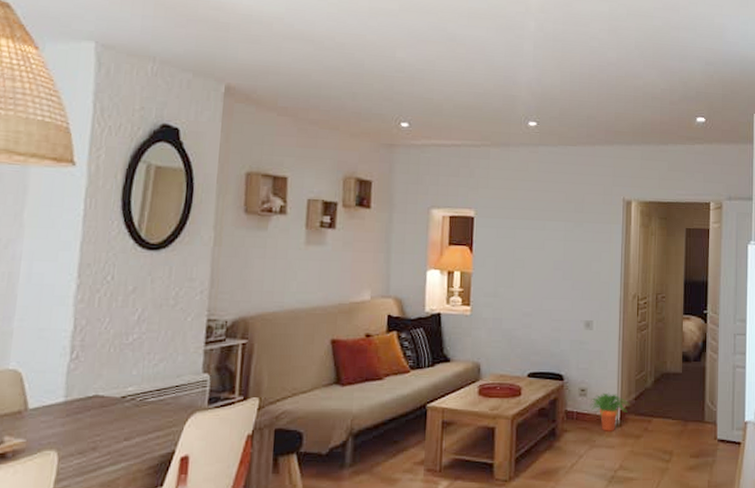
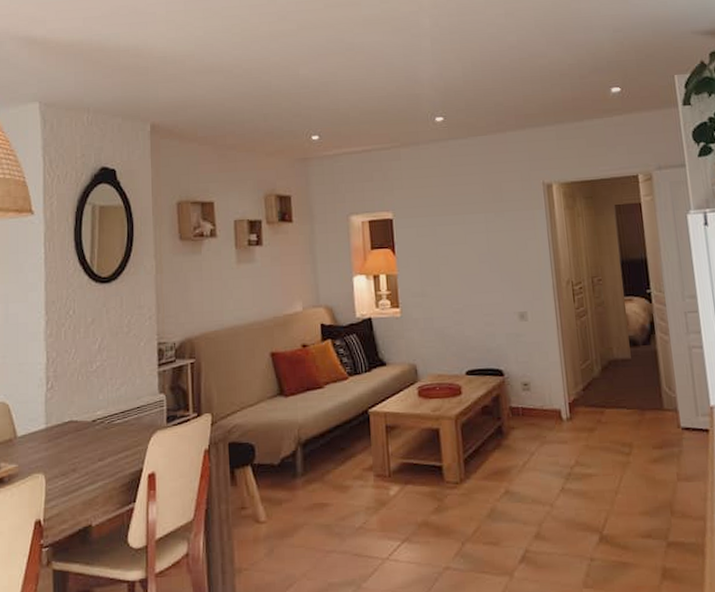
potted plant: present [590,392,630,431] -> none [535,385,579,426]

